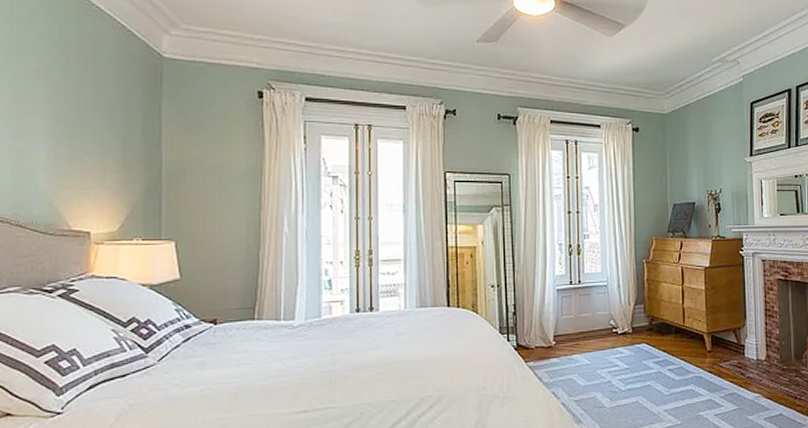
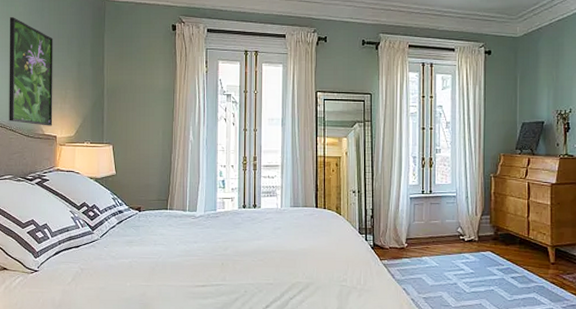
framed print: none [14,75,85,219] -> present [9,17,53,126]

